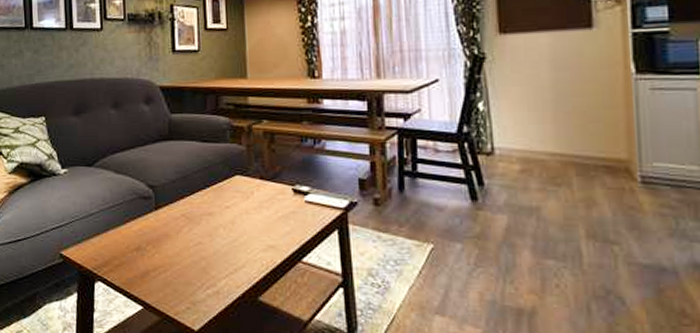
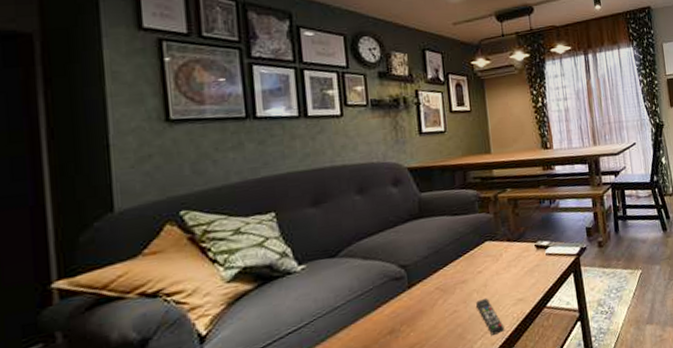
remote control: none [222,237,252,278] -> present [476,298,505,336]

